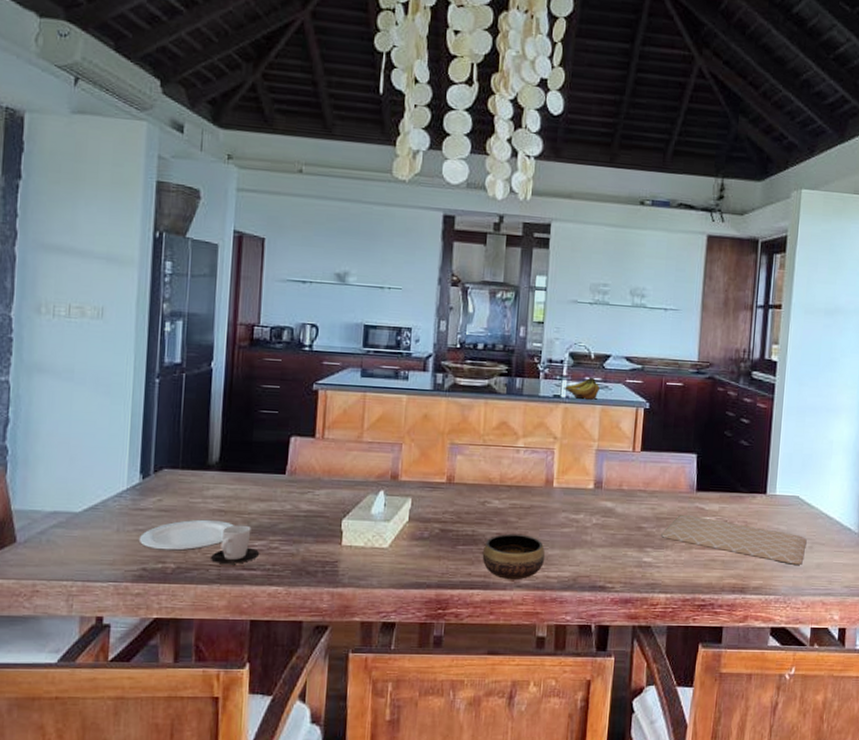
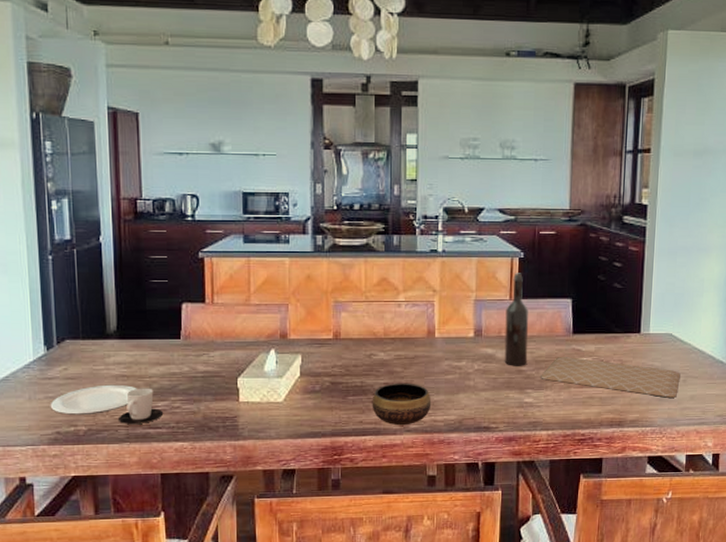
fruit: present [564,377,600,401] -> none [441,230,474,253]
wine bottle: none [624,424,652,523] -> present [504,273,529,366]

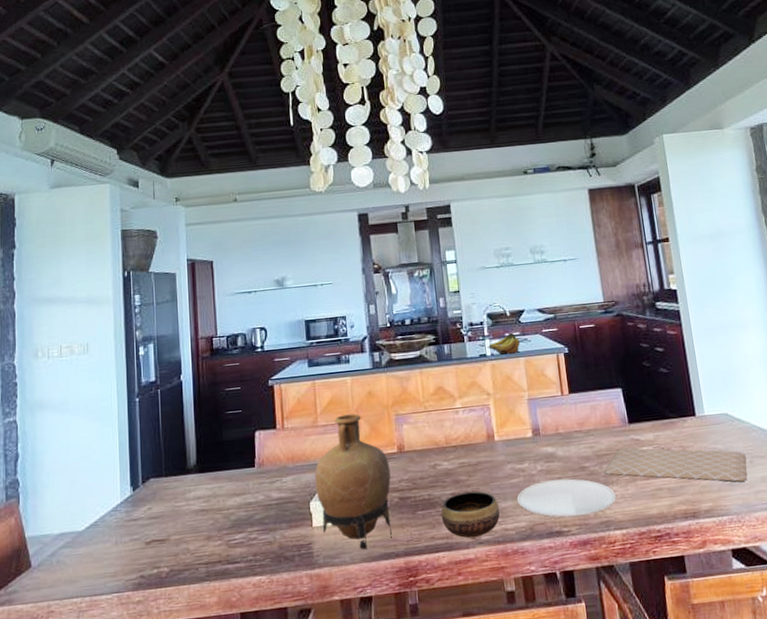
plate: present [50,384,137,415] -> none [135,519,216,557]
cup: present [119,388,163,425] -> none [199,520,240,562]
vase: none [244,296,324,427] -> present [314,413,392,550]
fruit: none [441,230,474,253] -> present [488,332,520,355]
plate: none [449,380,547,415] -> present [516,478,616,518]
wine bottle: present [504,273,529,366] -> none [559,368,589,463]

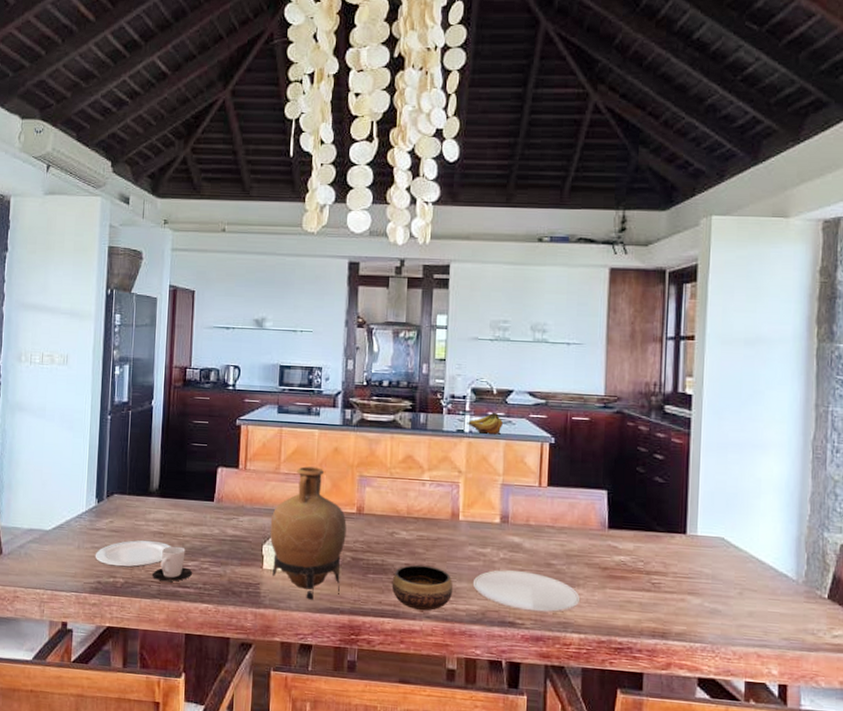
plate: none [135,519,216,557] -> present [94,540,171,568]
cup: none [199,520,240,562] -> present [152,546,192,582]
placemat: present [604,447,747,482] -> none [572,552,736,612]

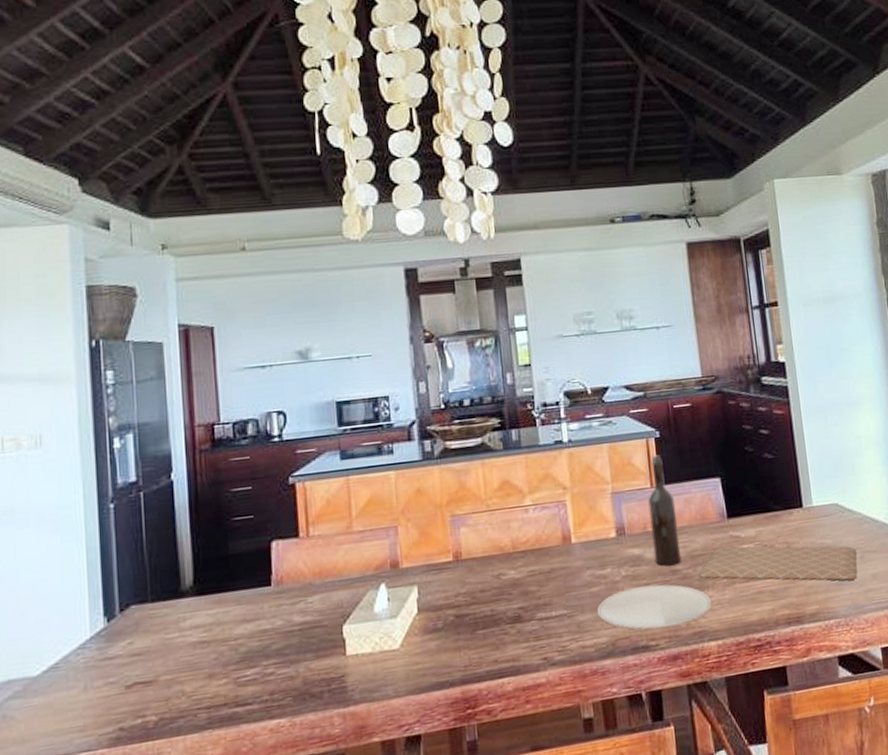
plate: present [94,540,171,568] -> none [111,653,220,704]
cup: present [152,546,192,582] -> none [198,653,253,705]
vase: present [270,466,347,600] -> none [348,515,446,680]
bowl: present [391,564,454,611] -> none [506,603,577,660]
fruit: present [468,412,503,436] -> none [565,414,603,441]
wine bottle: none [532,458,560,559] -> present [648,455,682,567]
placemat: none [572,552,736,612] -> present [699,546,857,581]

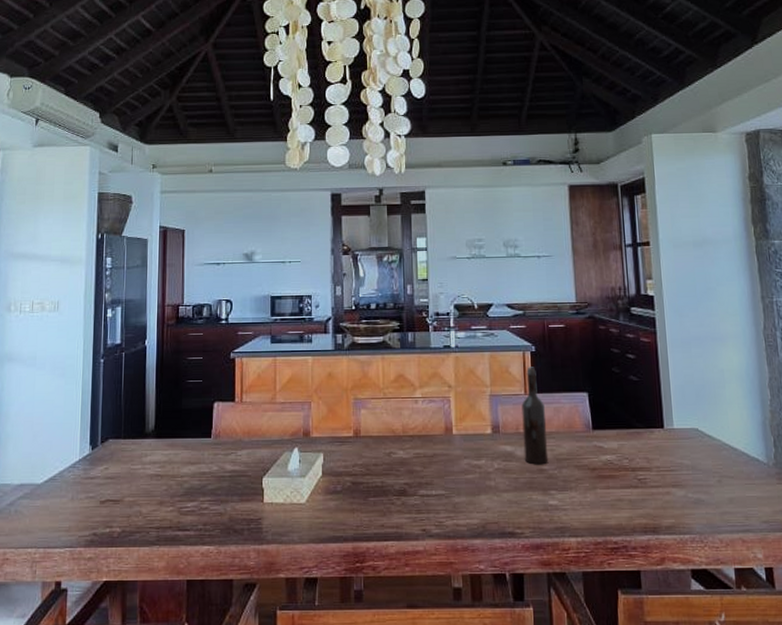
plate: present [596,584,711,631] -> none [471,480,573,519]
placemat: present [699,546,857,581] -> none [564,454,714,501]

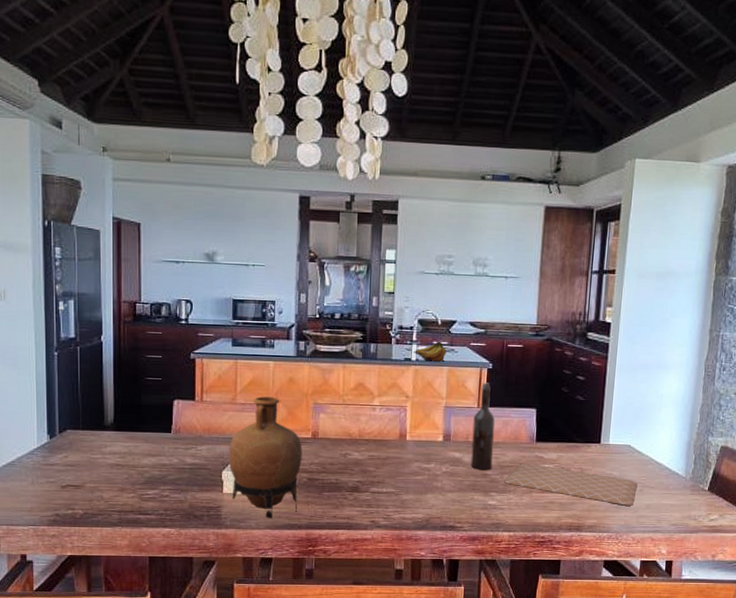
vase: none [269,394,345,530] -> present [228,396,302,518]
fruit: none [453,326,486,349] -> present [414,341,446,363]
placemat: none [564,454,714,501] -> present [504,462,638,506]

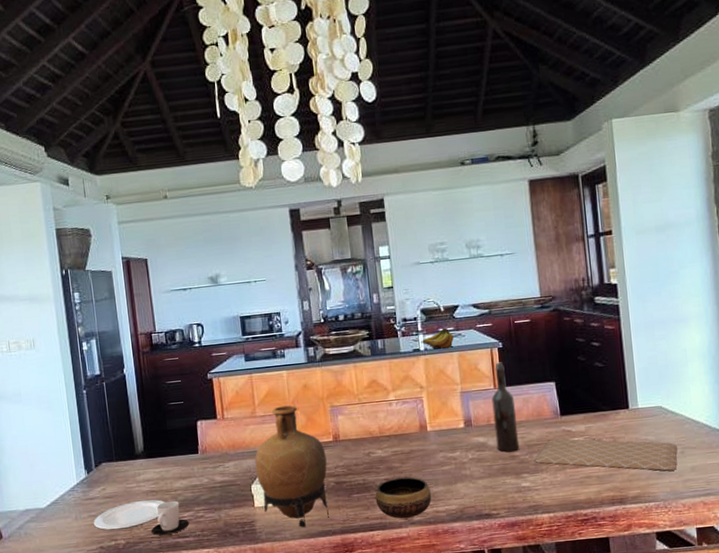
plate: none [50,472,130,499] -> present [93,499,165,531]
cup: none [112,476,152,511] -> present [151,500,189,536]
bowl: none [345,481,401,522] -> present [375,477,432,519]

